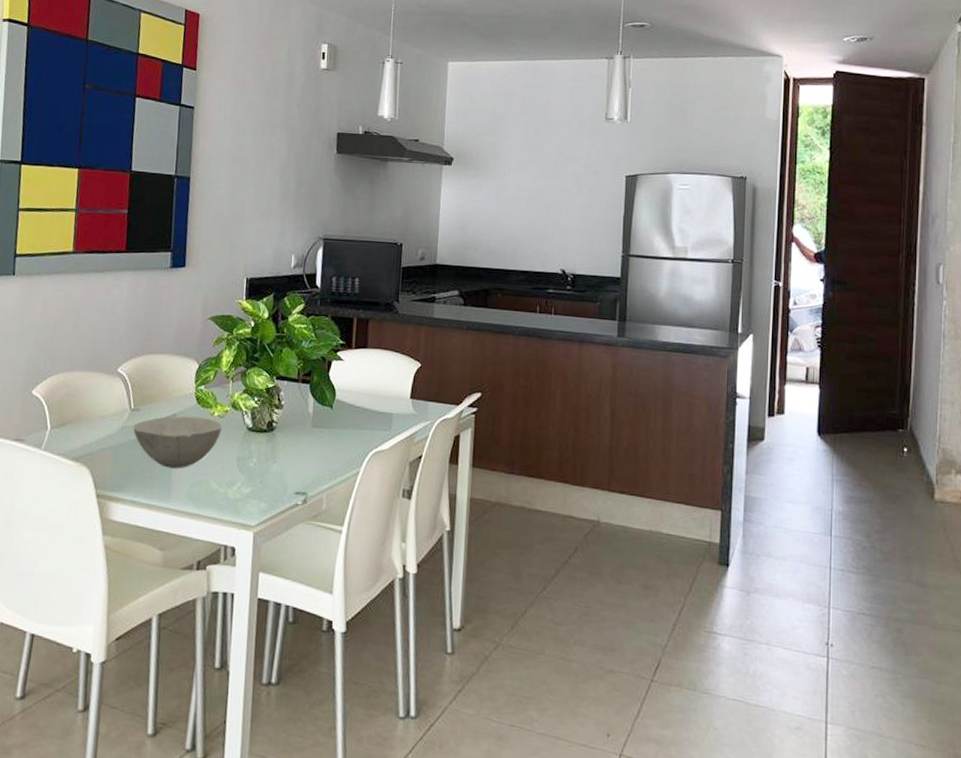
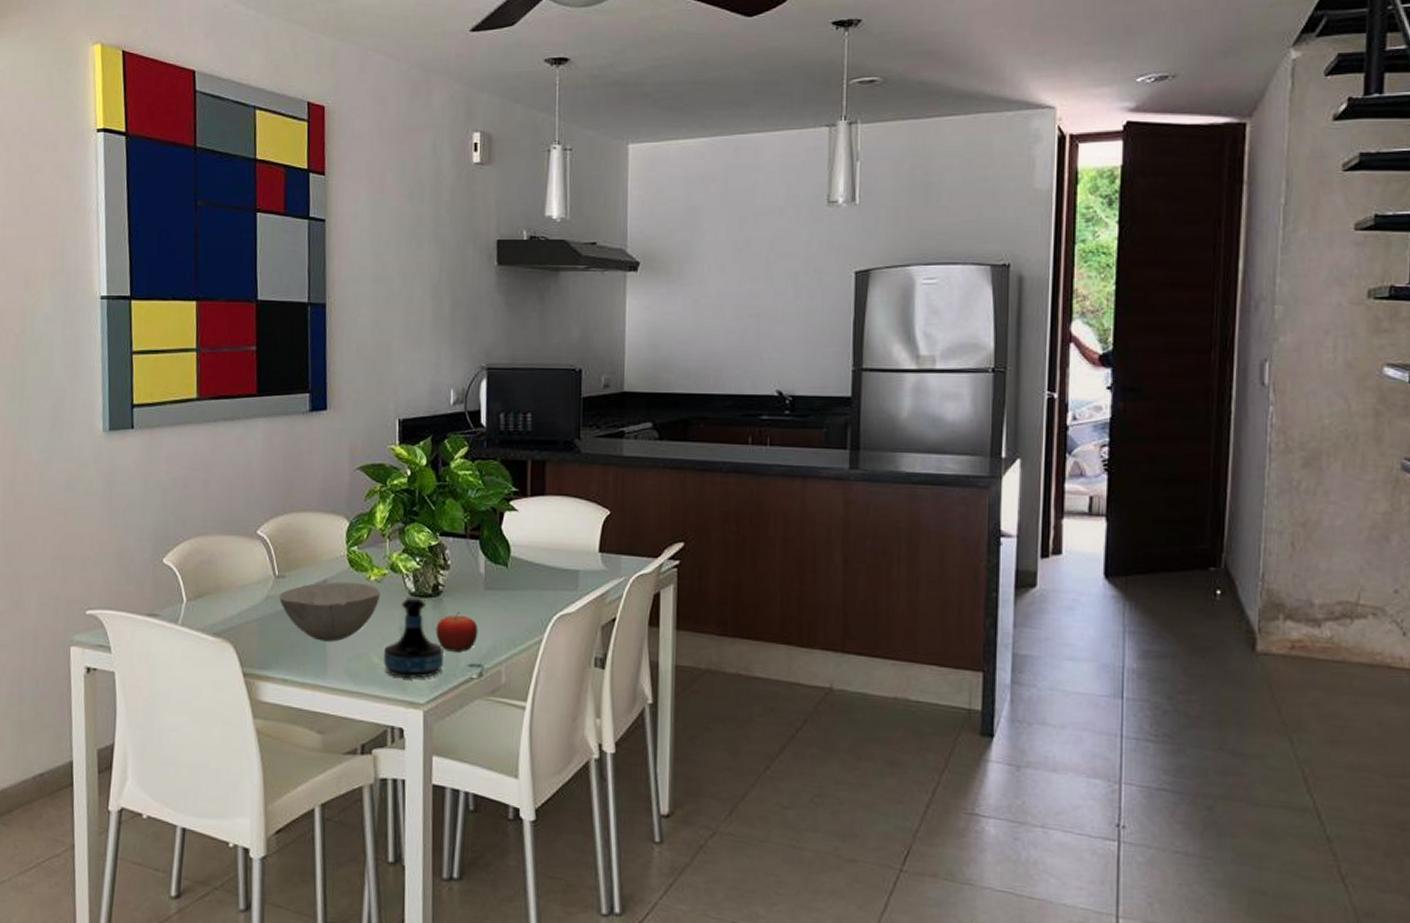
tequila bottle: none [221,431,274,504] -> present [384,596,443,679]
fruit: none [268,446,305,481] -> present [435,612,478,652]

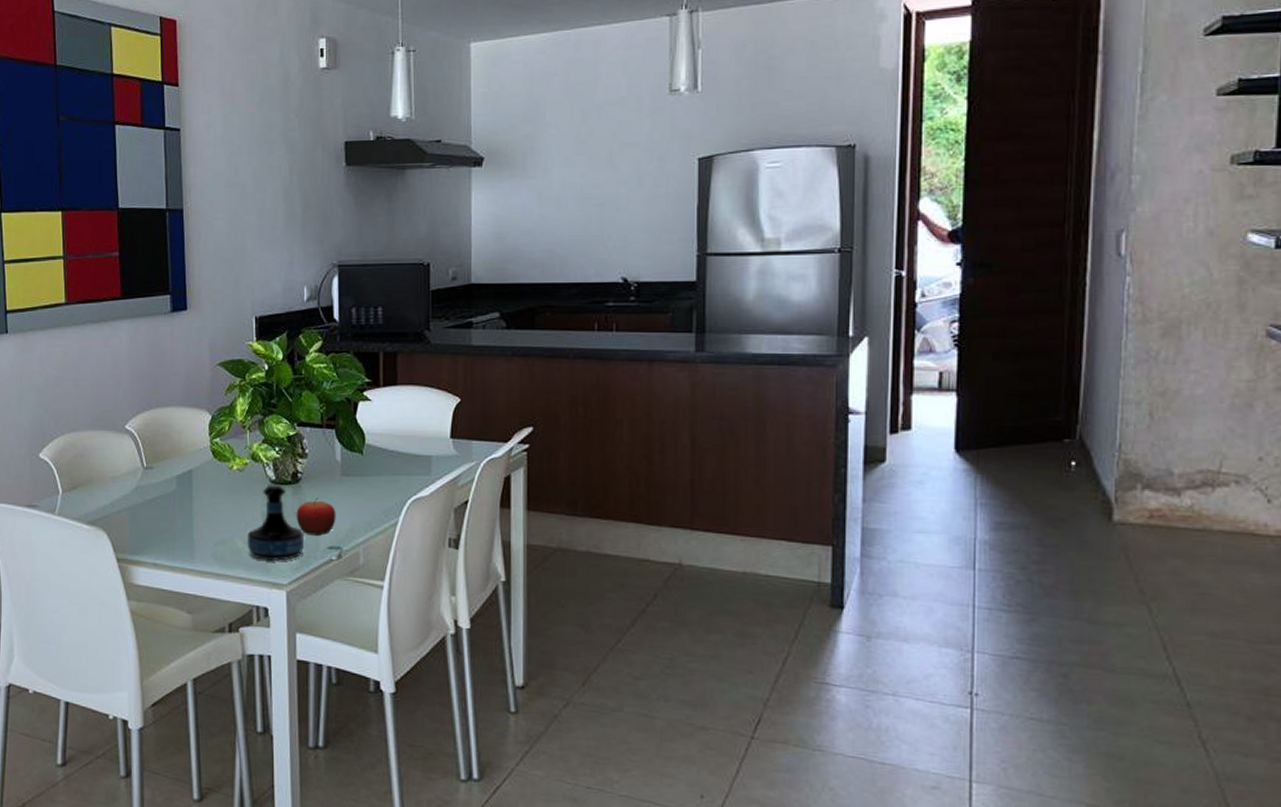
bowl: present [279,581,381,642] -> none [148,471,243,528]

